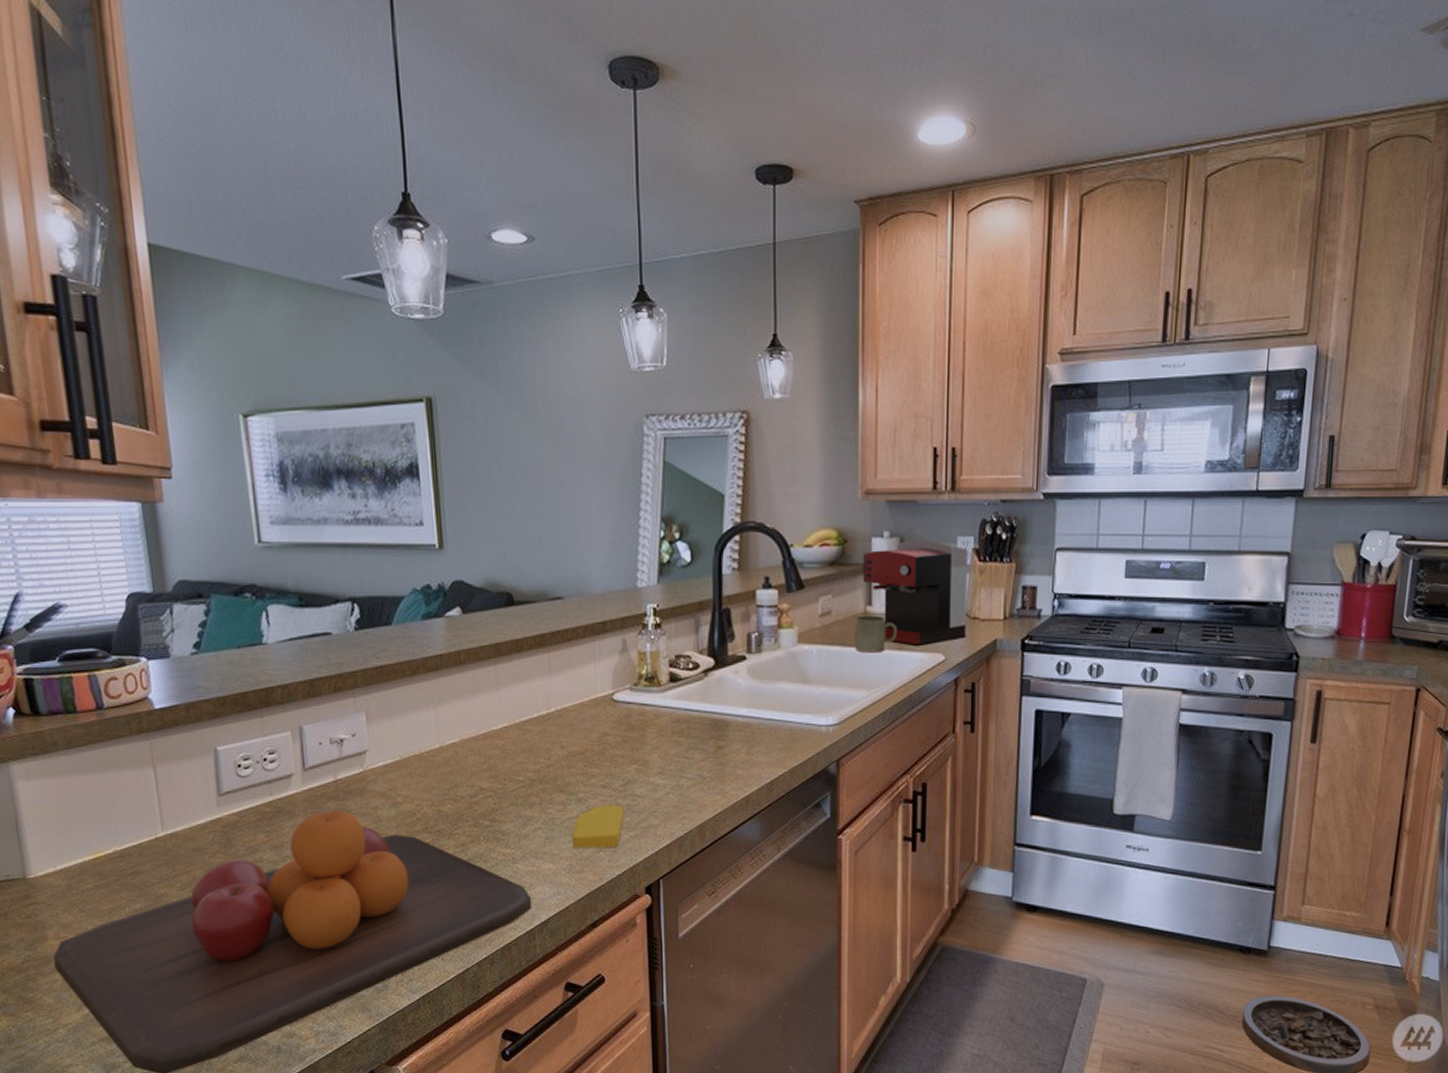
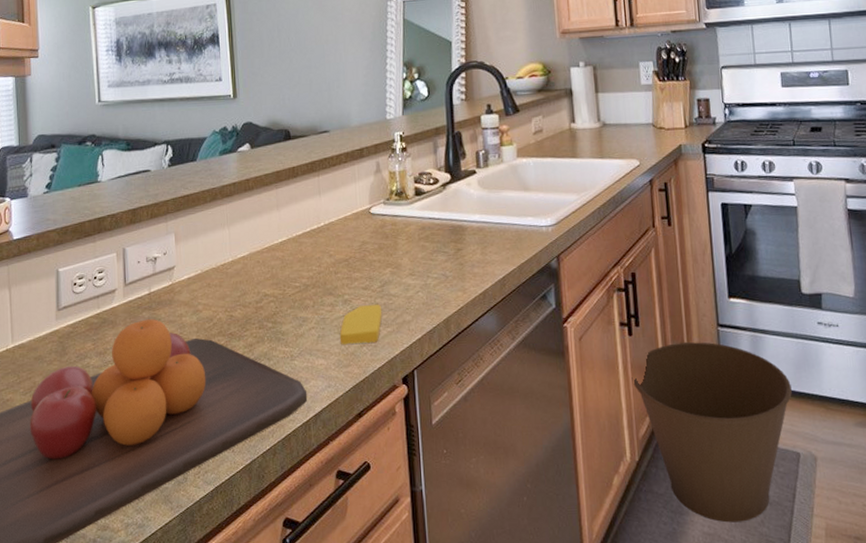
mug: present [854,615,897,653] -> none [562,130,598,163]
coffee maker: present [864,539,968,647] -> none [565,66,655,155]
basket: none [911,861,1087,1045] -> present [631,342,792,523]

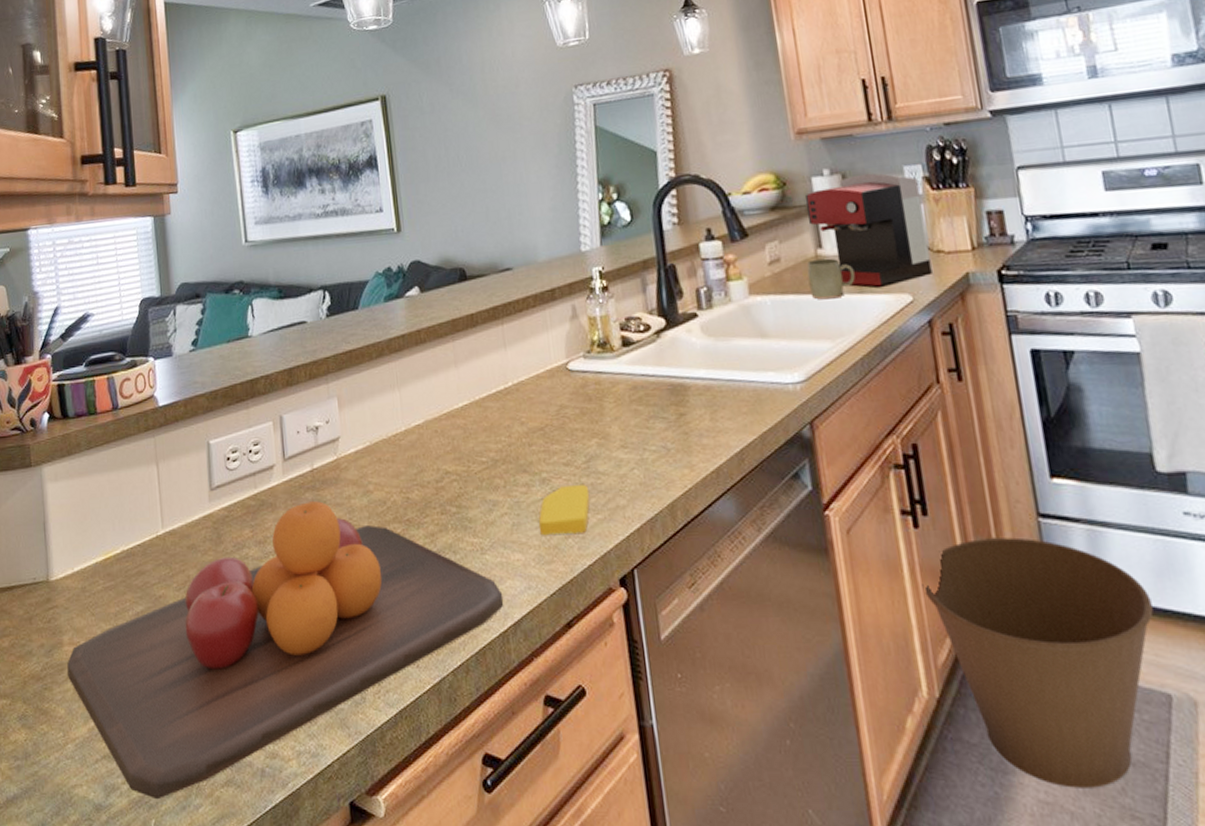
mug: none [562,130,598,163] -> present [806,258,855,300]
coffee maker: none [565,66,655,155] -> present [806,173,932,289]

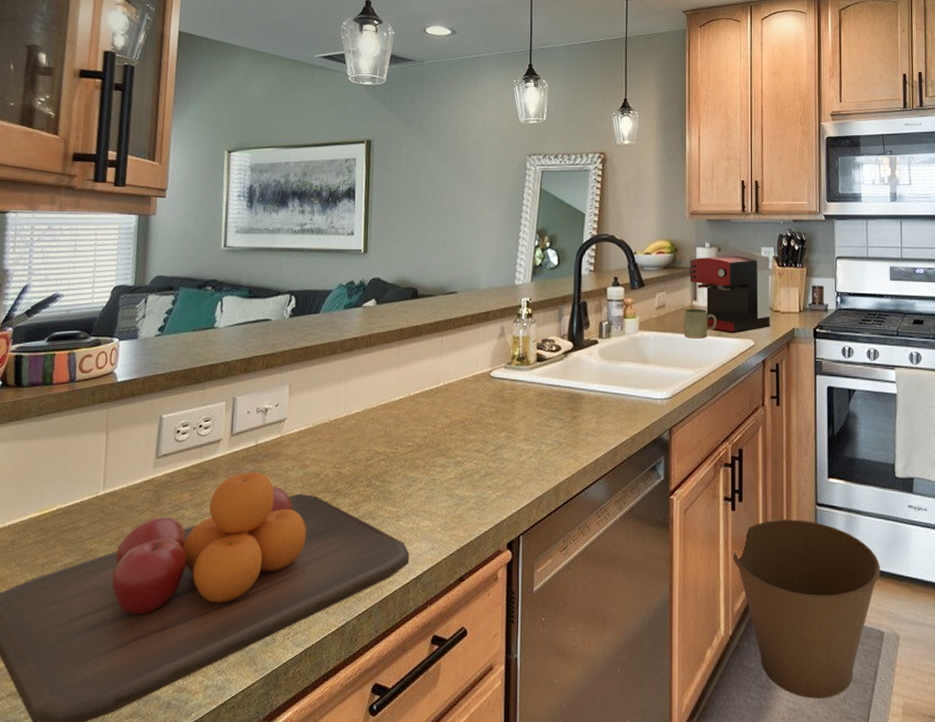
sponge: present [538,484,590,536] -> none [448,467,494,508]

